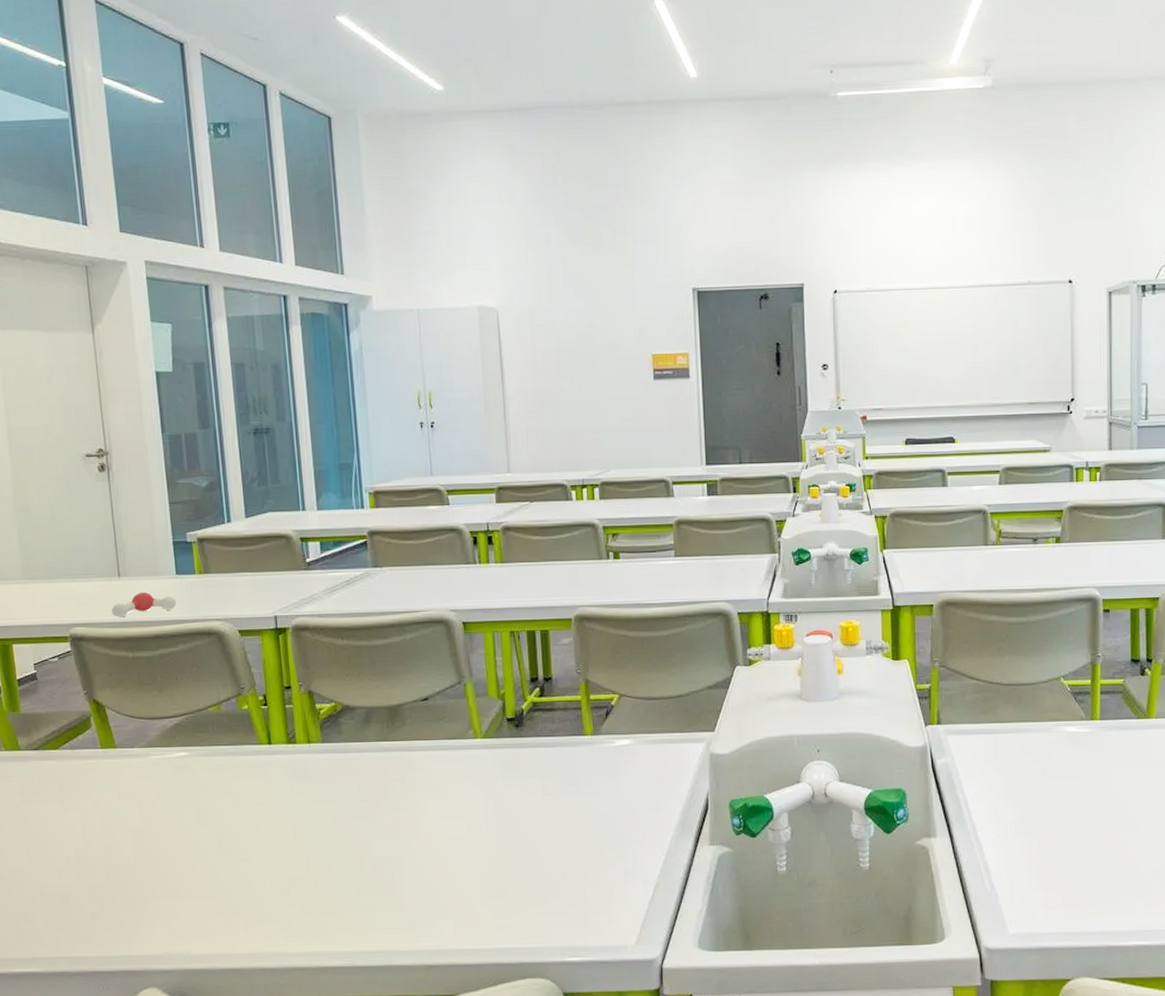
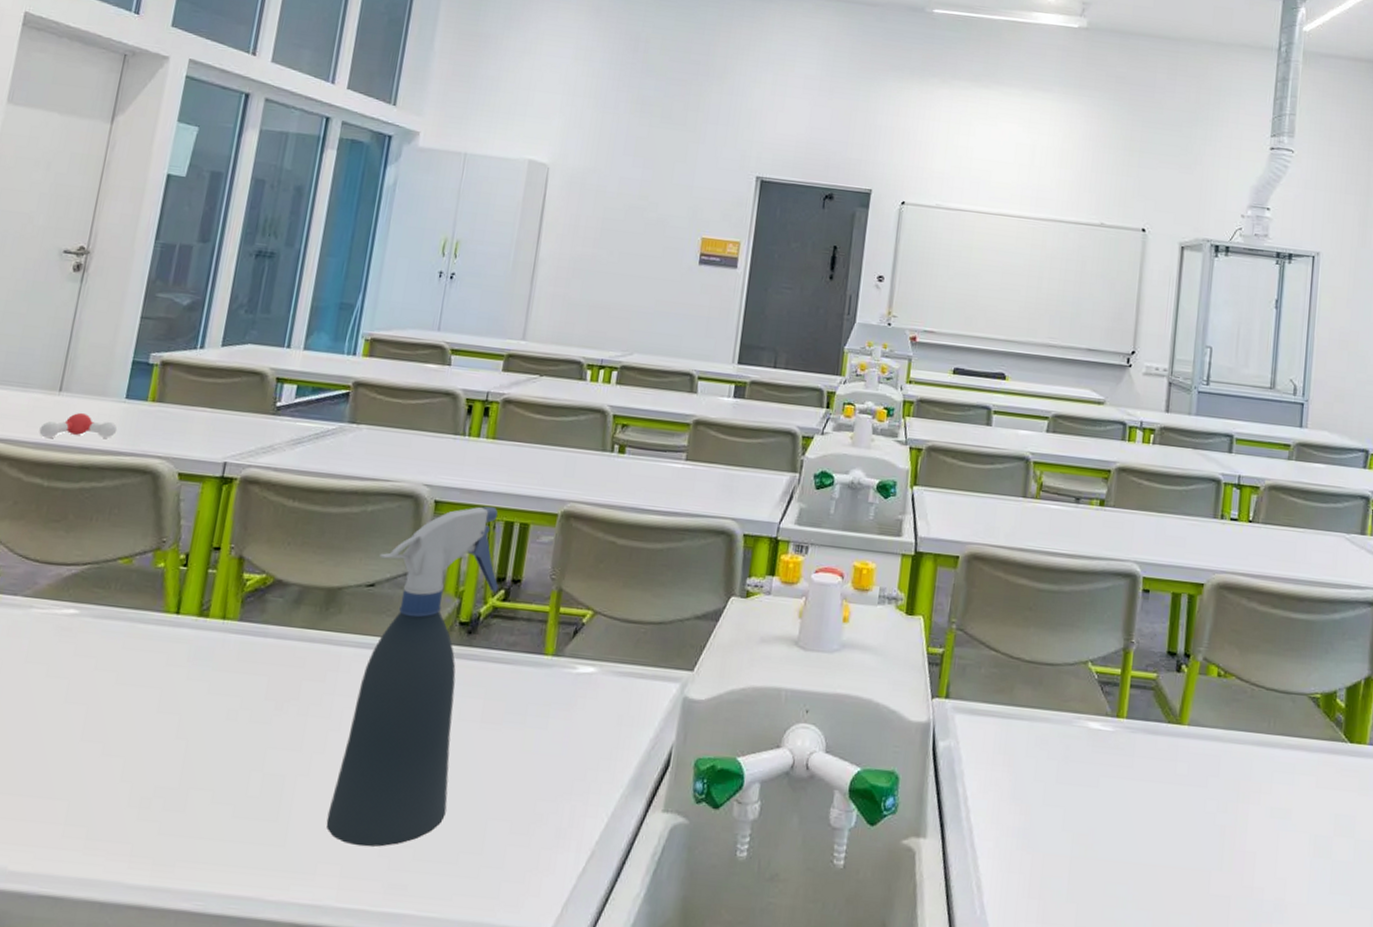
spray bottle: none [426,620,533,902] -> present [326,506,499,847]

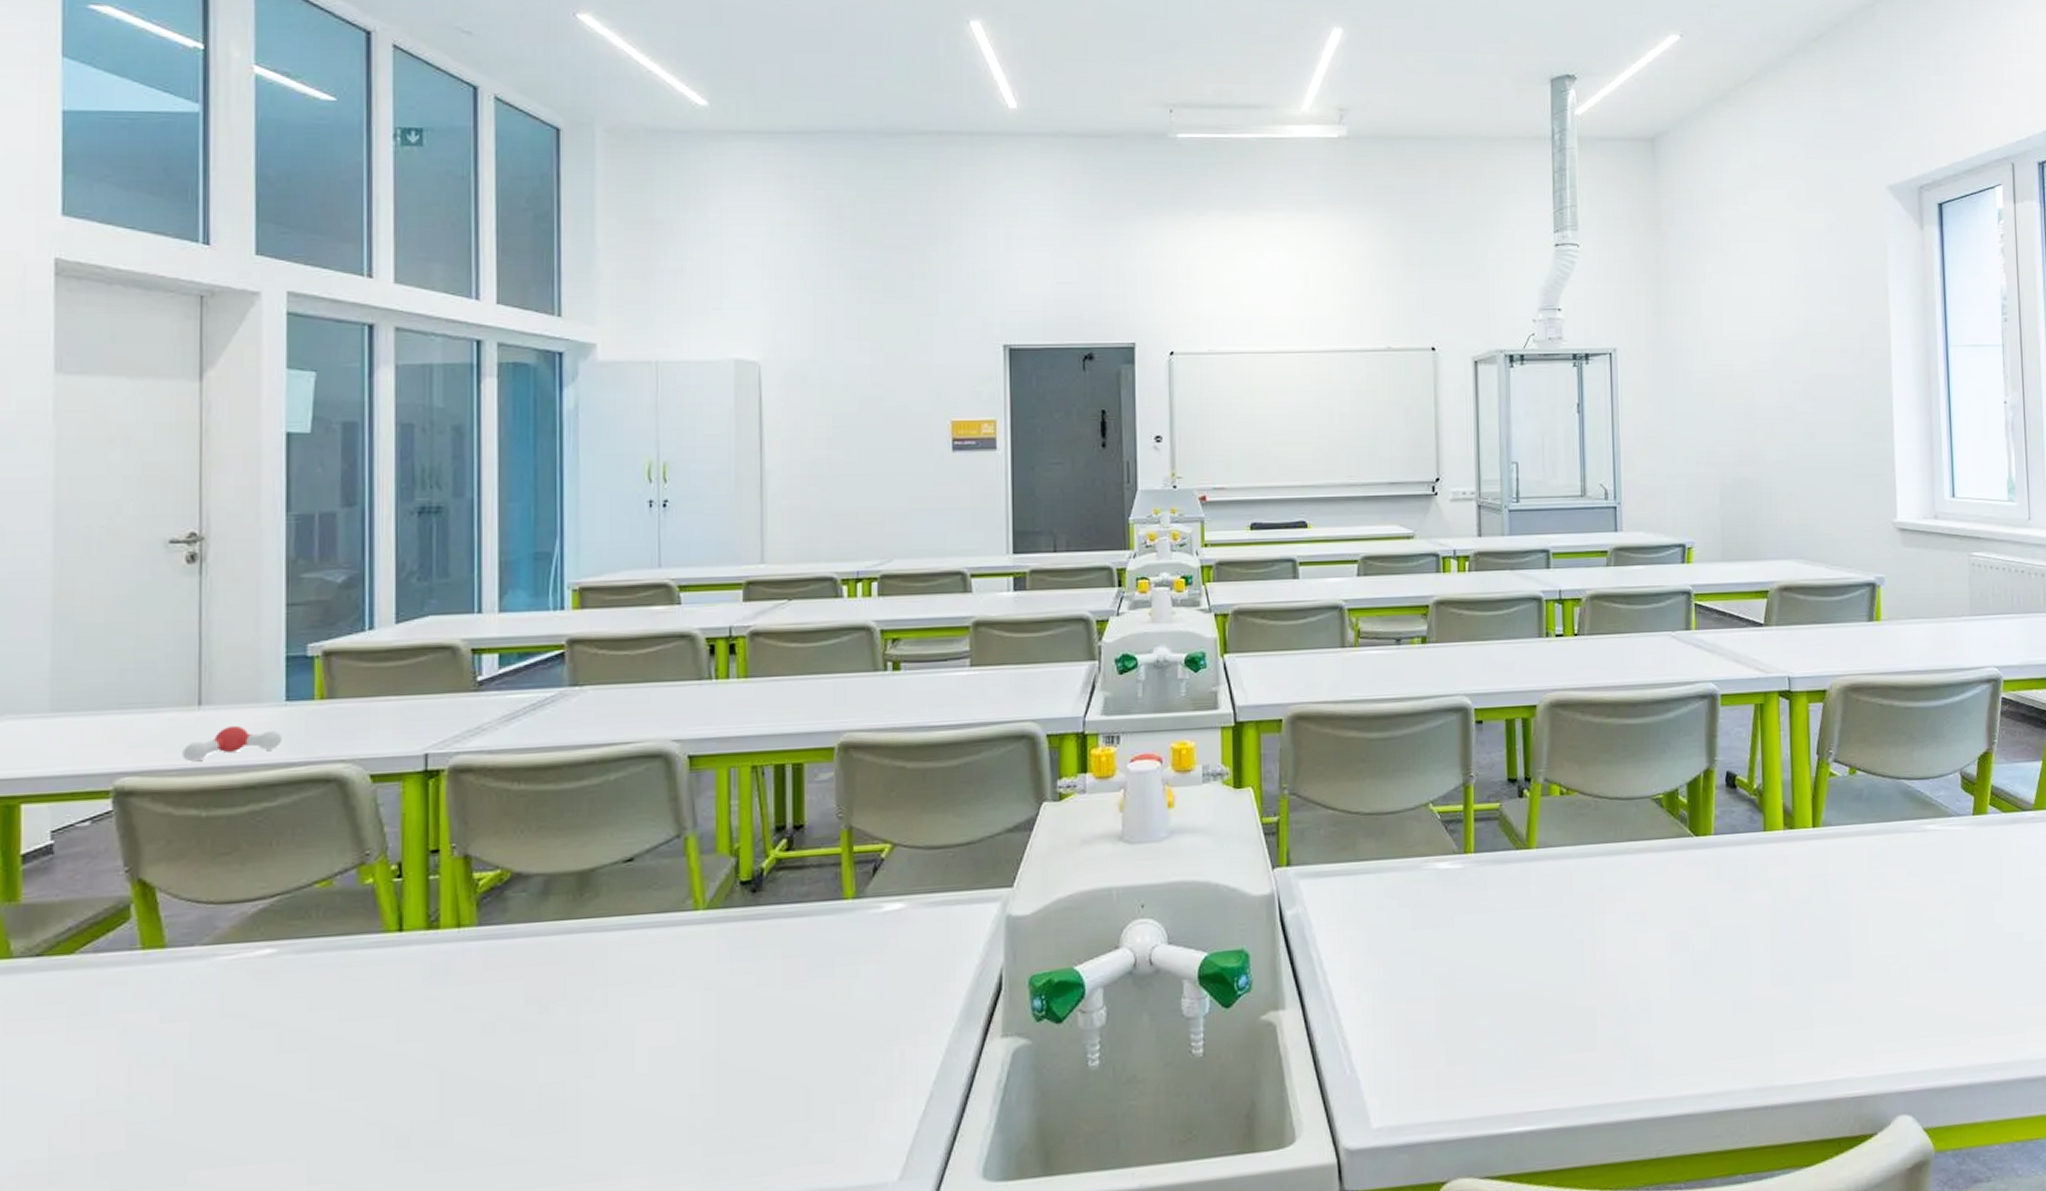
spray bottle: present [326,506,499,847] -> none [623,751,779,1139]

